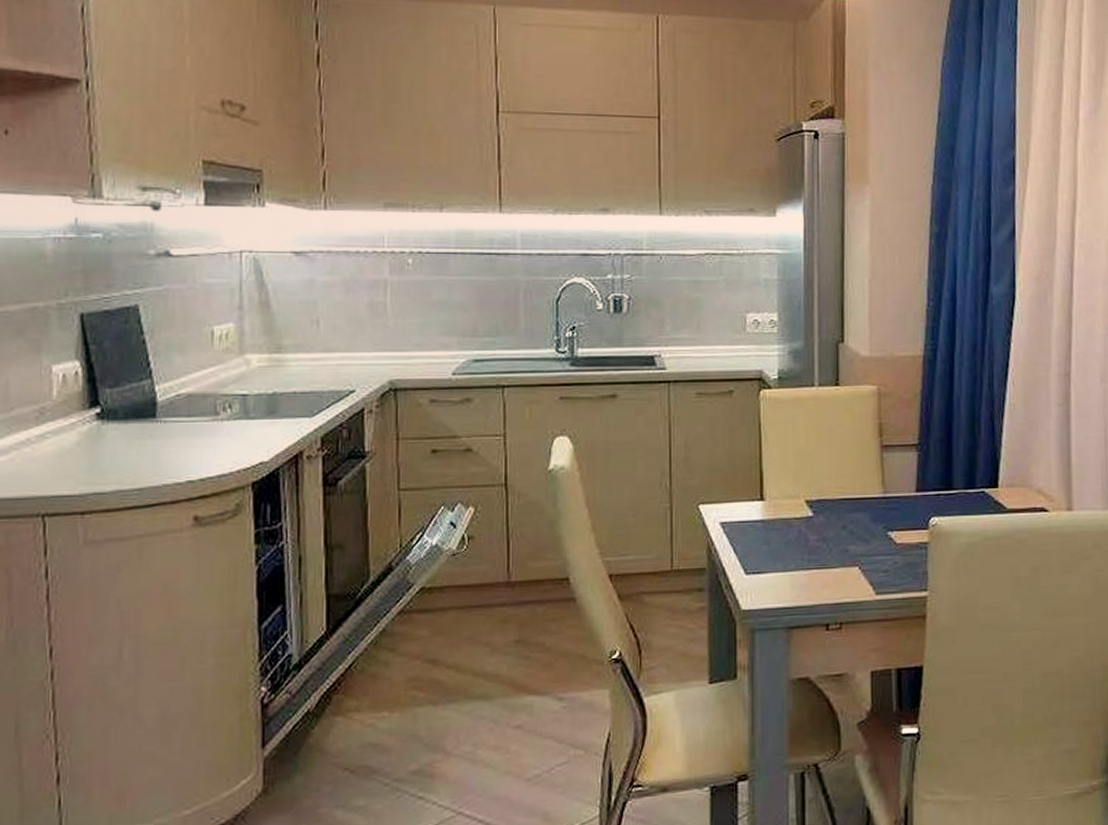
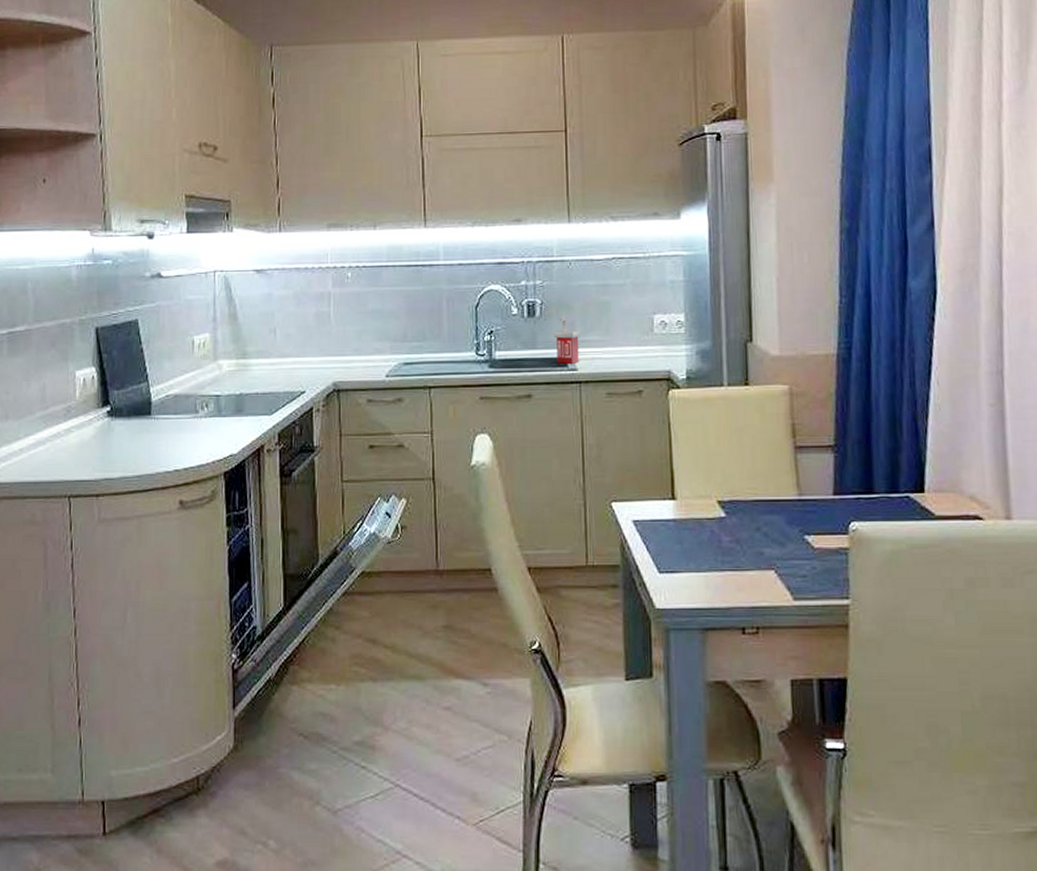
soap dispenser: none [642,313,670,364] -> present [554,316,580,365]

